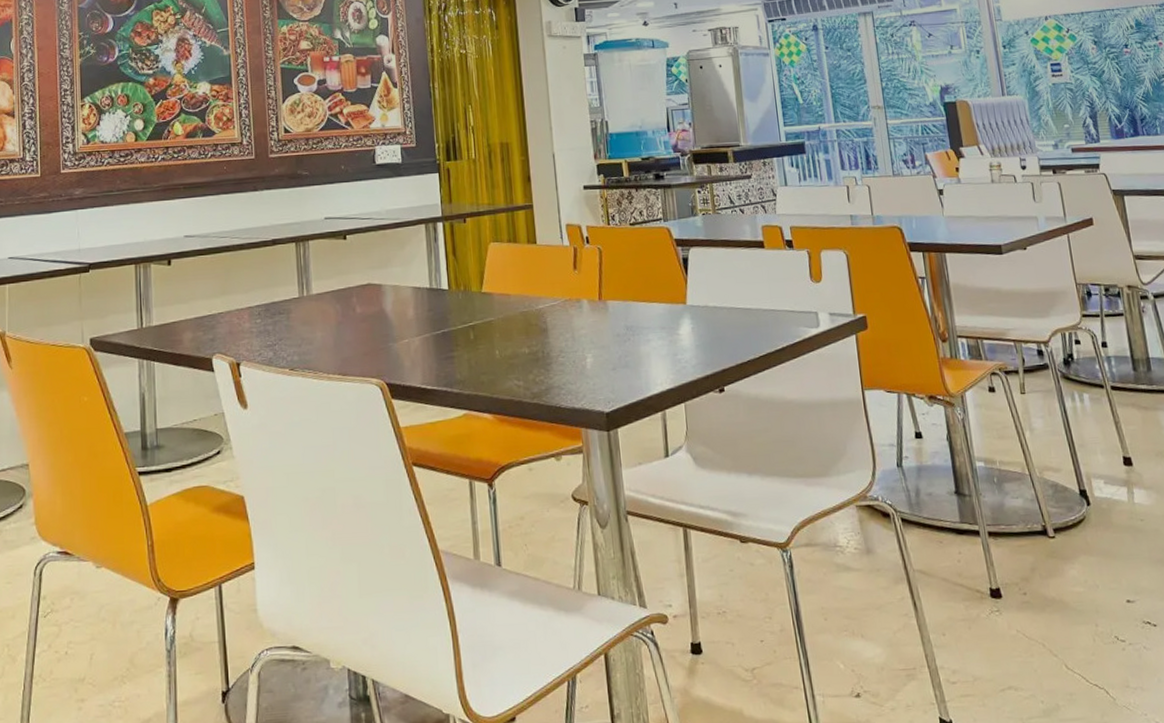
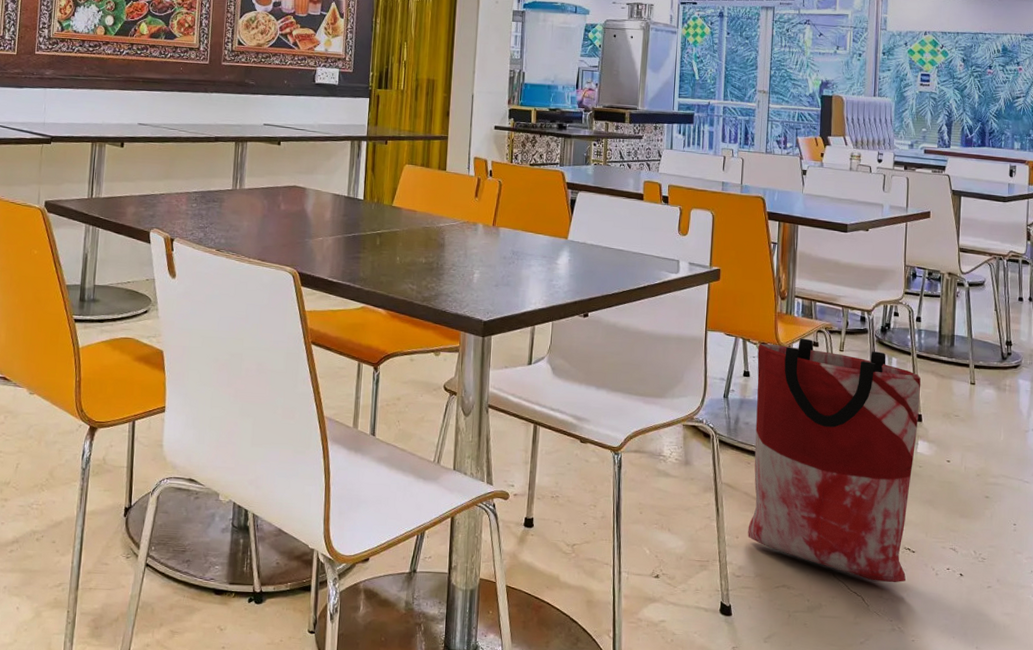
bag: none [926,384,1154,668] -> present [748,338,921,583]

